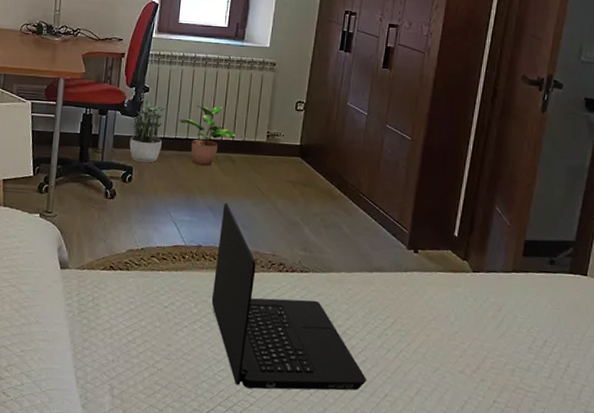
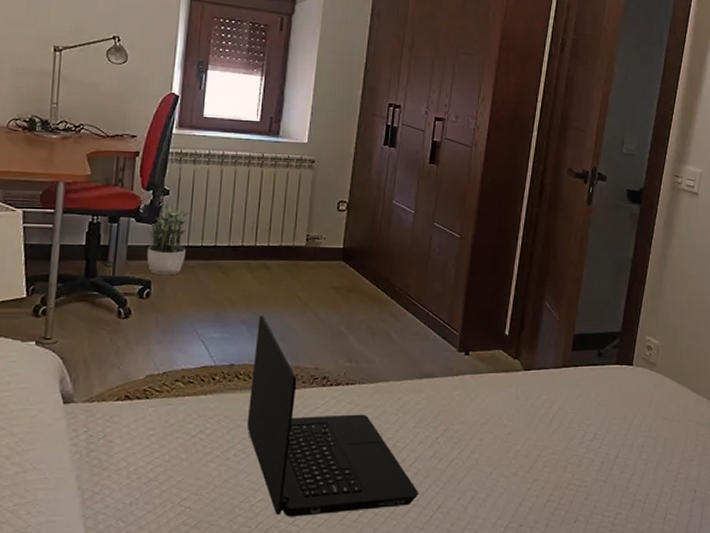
potted plant: present [179,105,237,167] -> none [205,209,273,277]

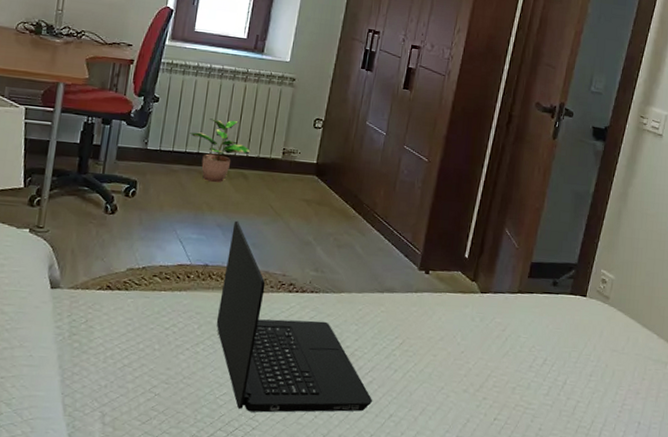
potted plant: present [146,204,191,274] -> none [134,110,177,177]
potted plant: none [205,209,273,277] -> present [190,118,252,183]

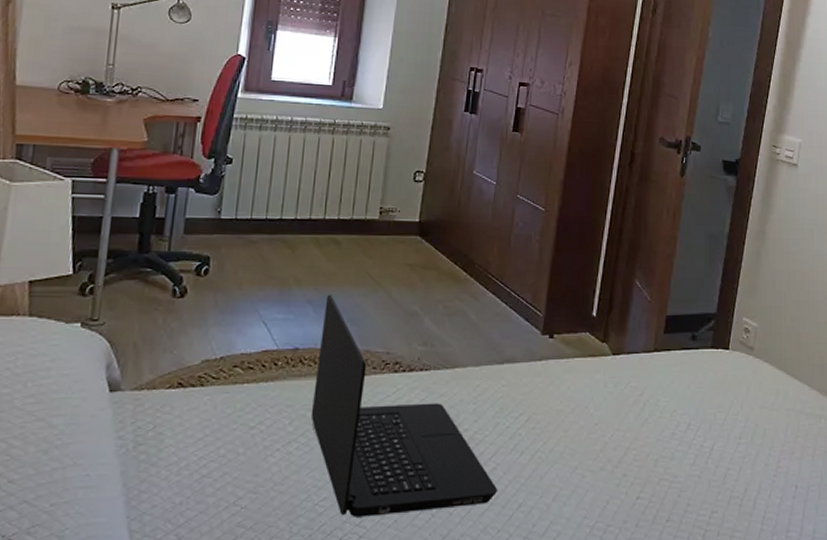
potted plant: present [190,118,252,183] -> none [270,179,344,253]

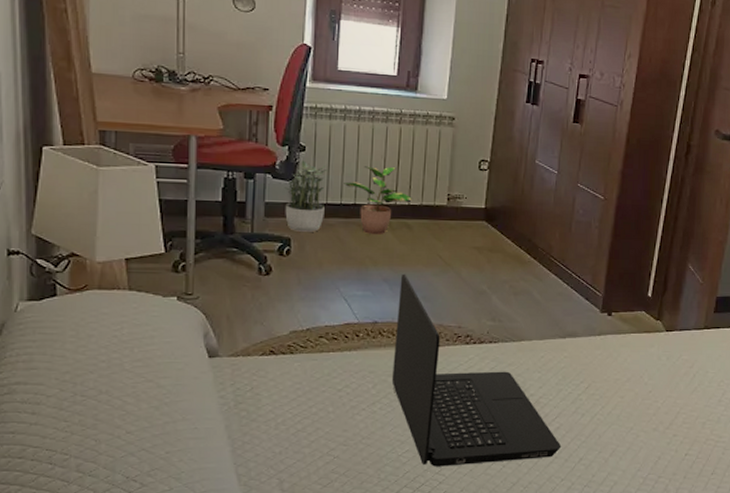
potted plant: none [206,173,255,250] -> present [284,160,328,232]
potted plant: none [270,179,344,253] -> present [344,166,413,235]

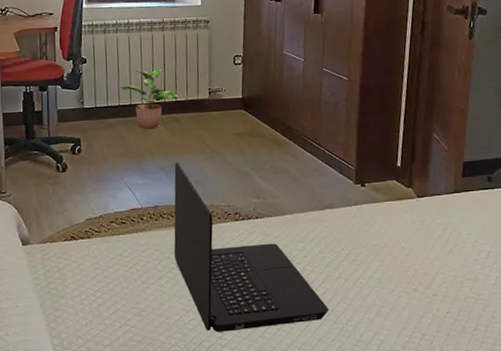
potted plant: present [284,160,328,232] -> none [72,71,107,132]

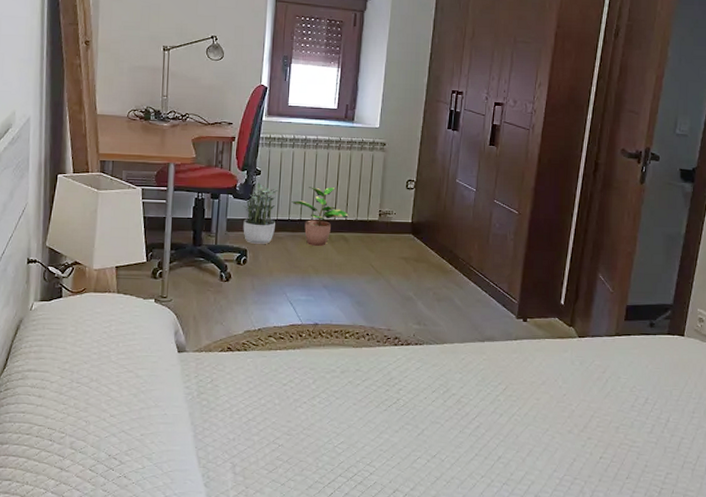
potted plant: none [72,71,107,132] -> present [243,182,279,244]
laptop: present [173,162,329,332] -> none [329,281,482,459]

